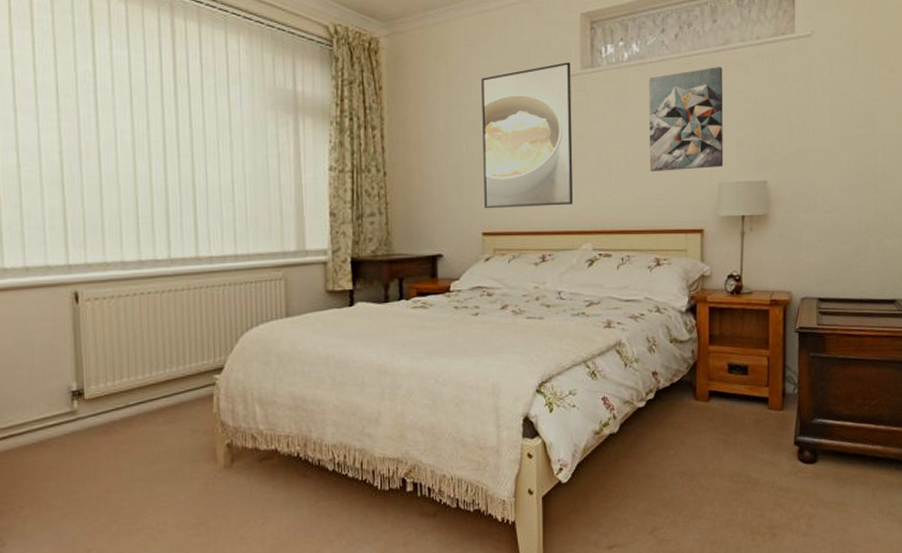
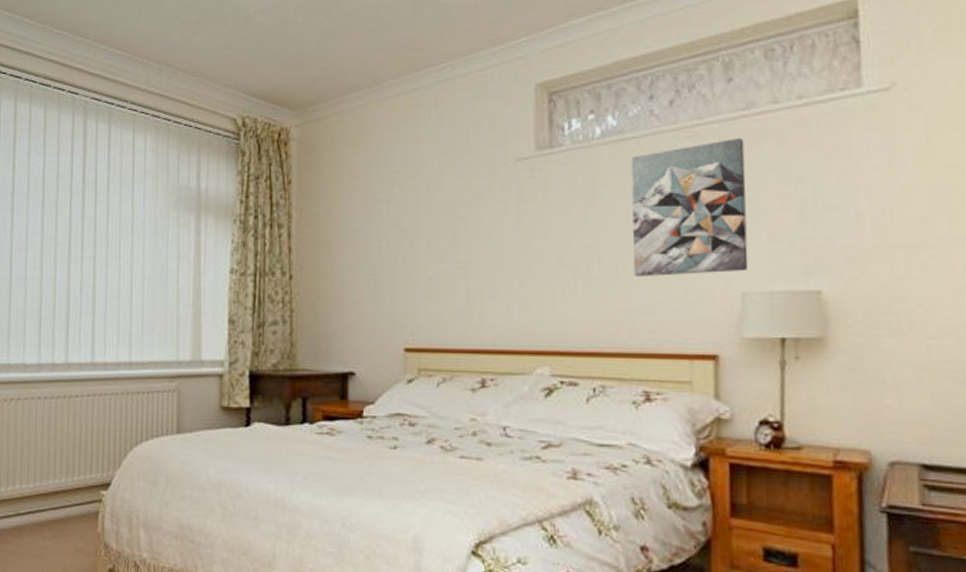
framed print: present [481,62,573,209] -> none [407,143,524,320]

